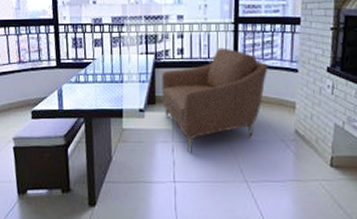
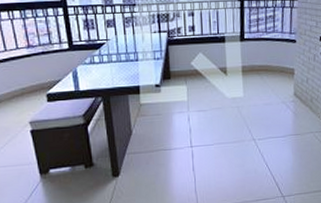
chair: present [162,48,268,153] -> none [175,23,271,120]

